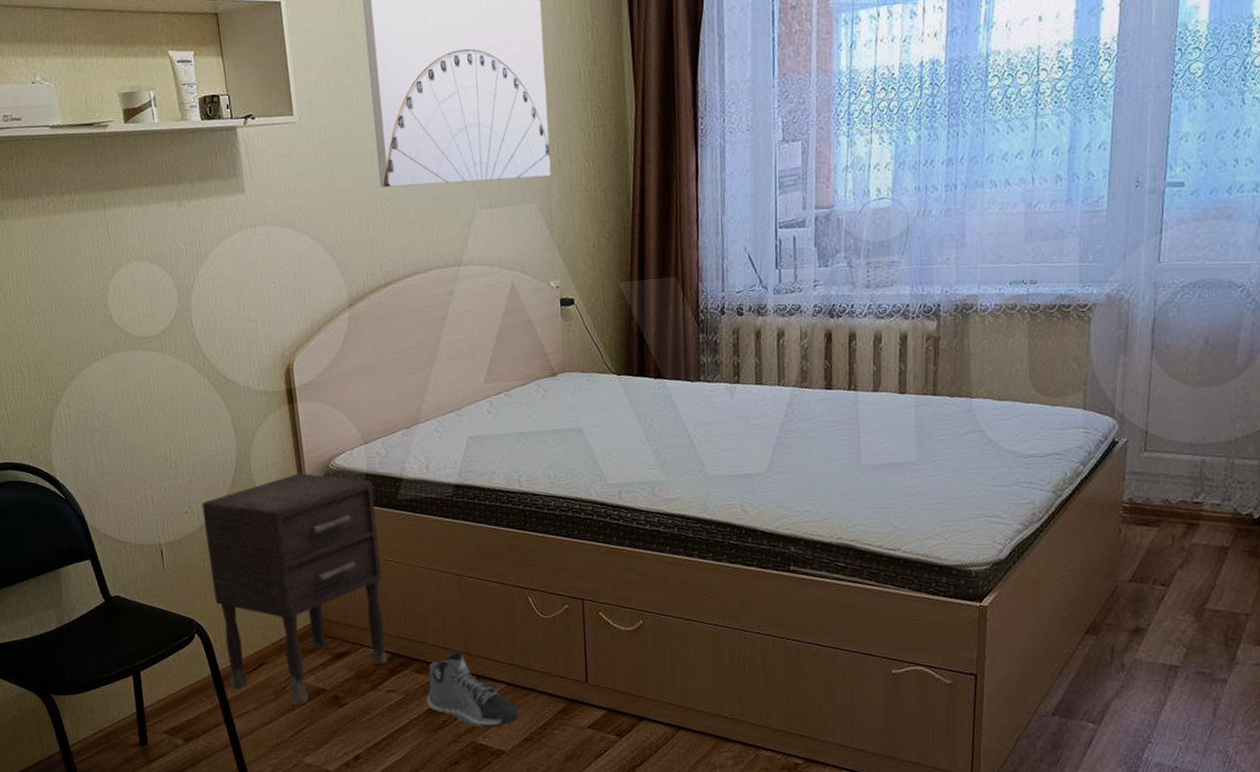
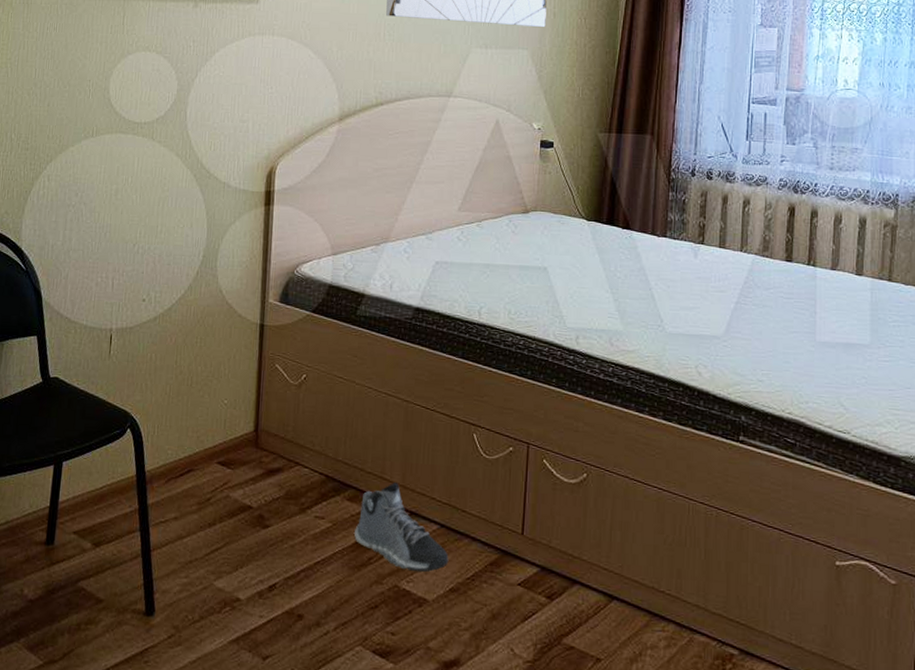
nightstand: present [201,473,388,705] -> none [154,275,334,520]

